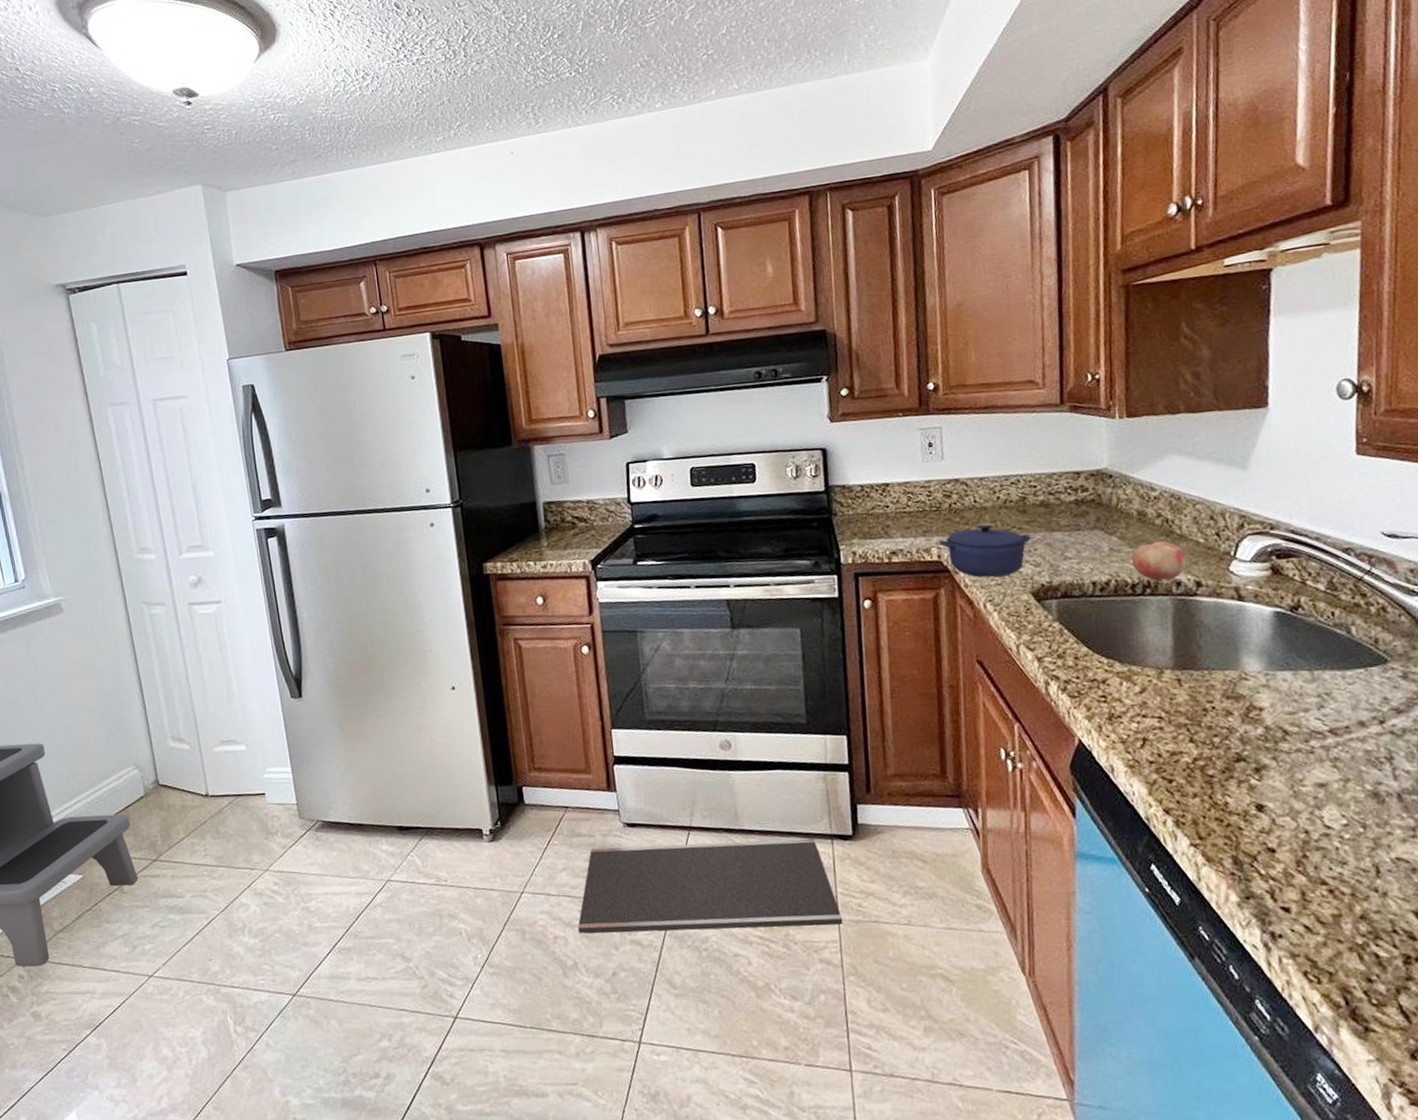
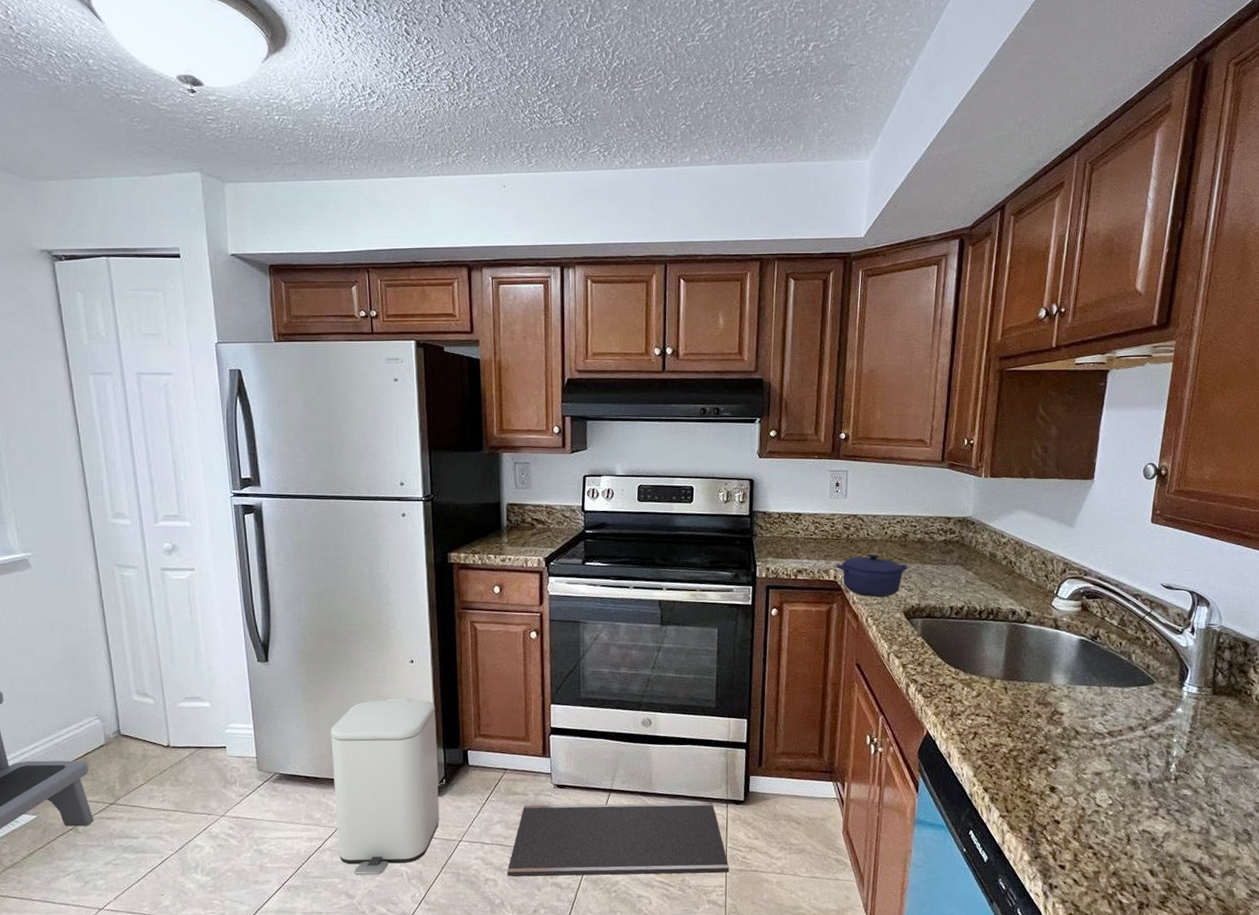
pedal bin: none [372,730,498,935] -> present [331,698,440,876]
fruit: present [1131,540,1187,581] -> none [981,578,1022,609]

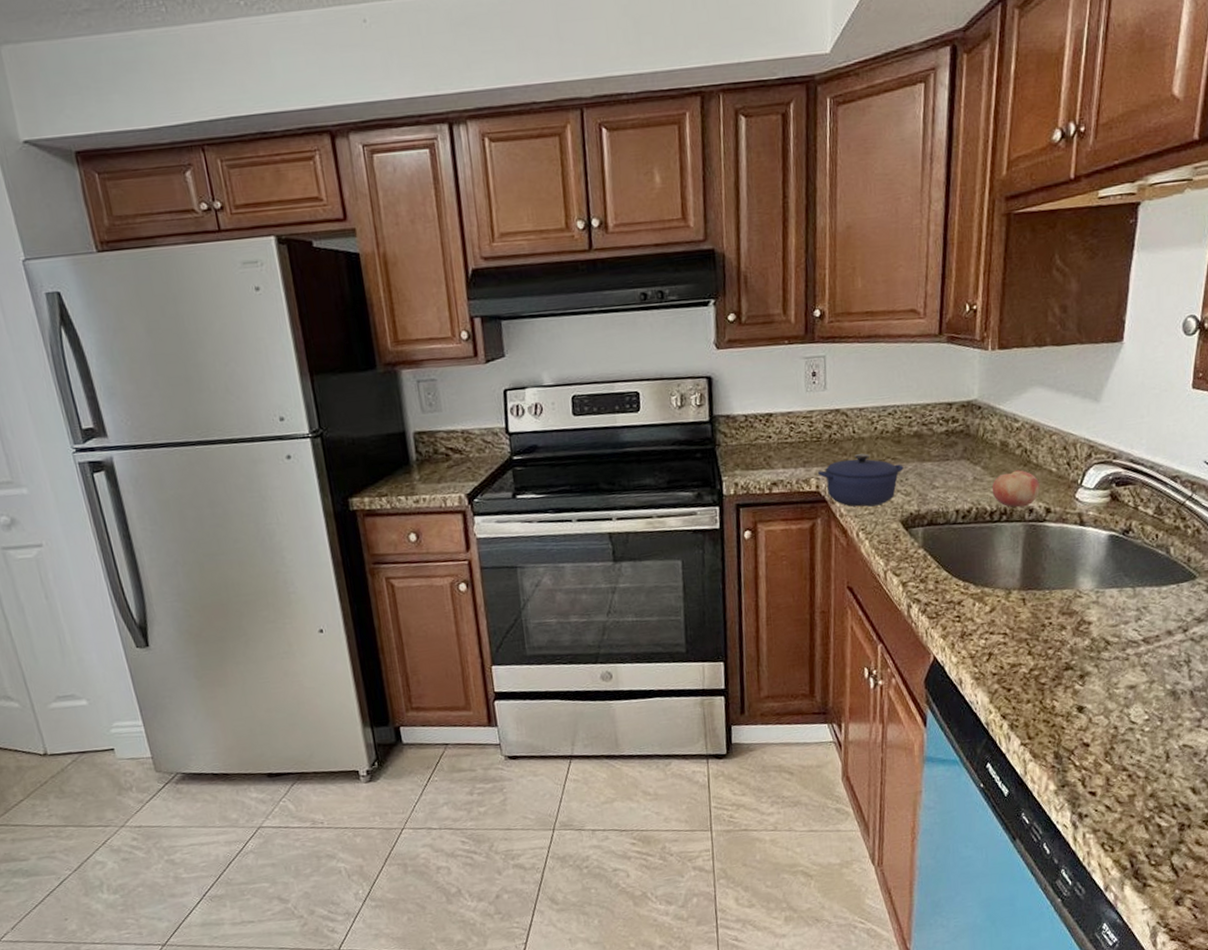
pedal bin: present [331,698,440,876] -> none [235,674,377,878]
door mat: present [507,802,730,877] -> none [460,759,716,863]
fruit: none [981,578,1022,609] -> present [991,470,1040,508]

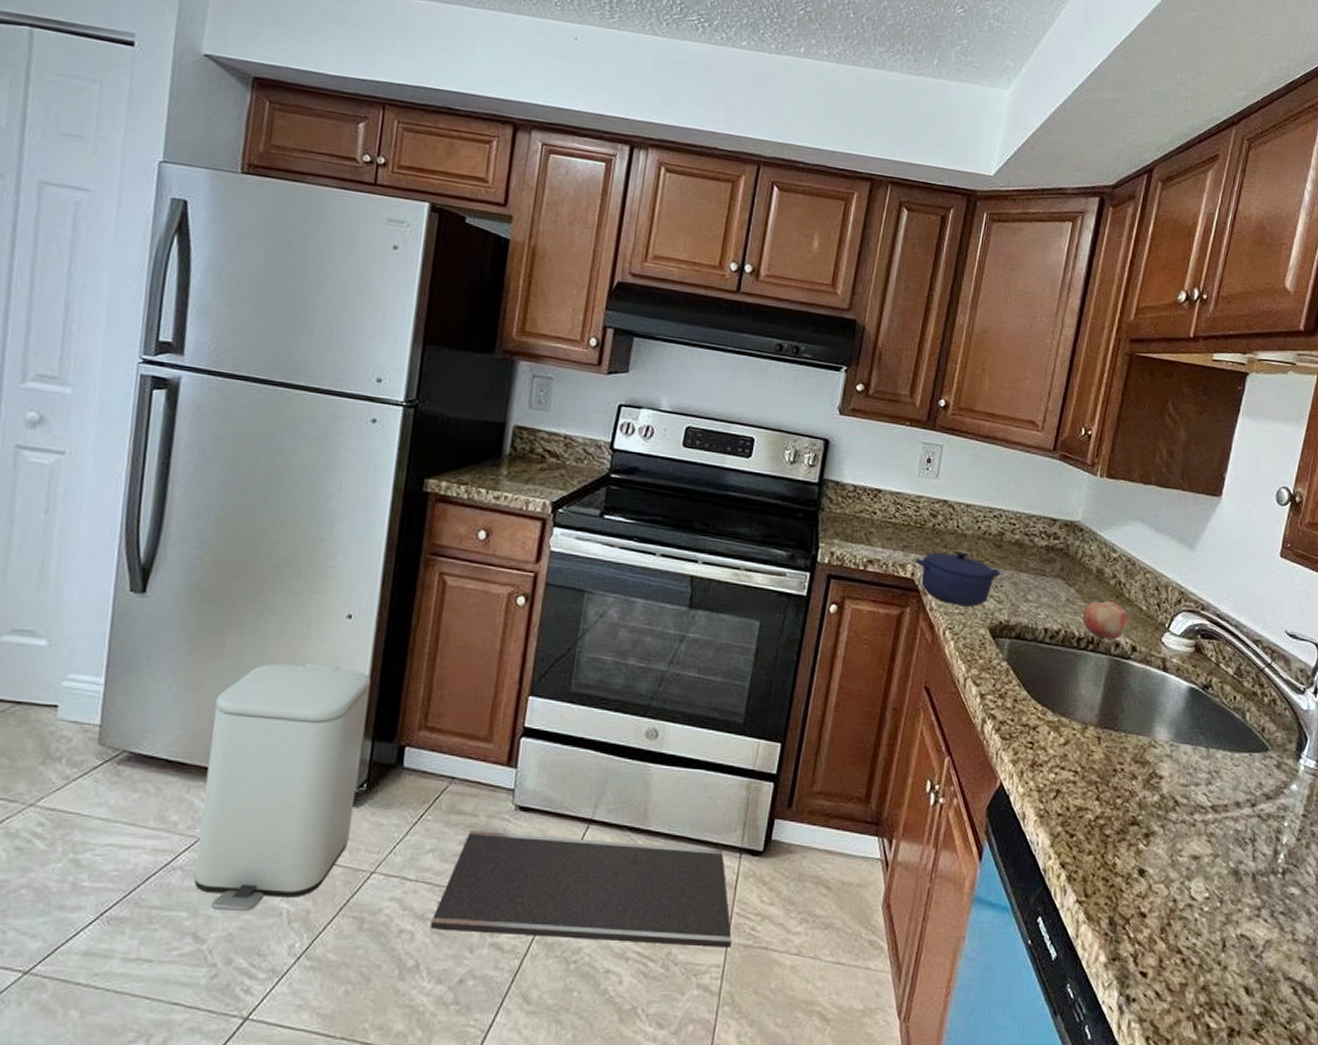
pedal bin: none [235,674,377,878] -> present [194,663,372,912]
door mat: none [460,759,716,863] -> present [430,830,732,948]

